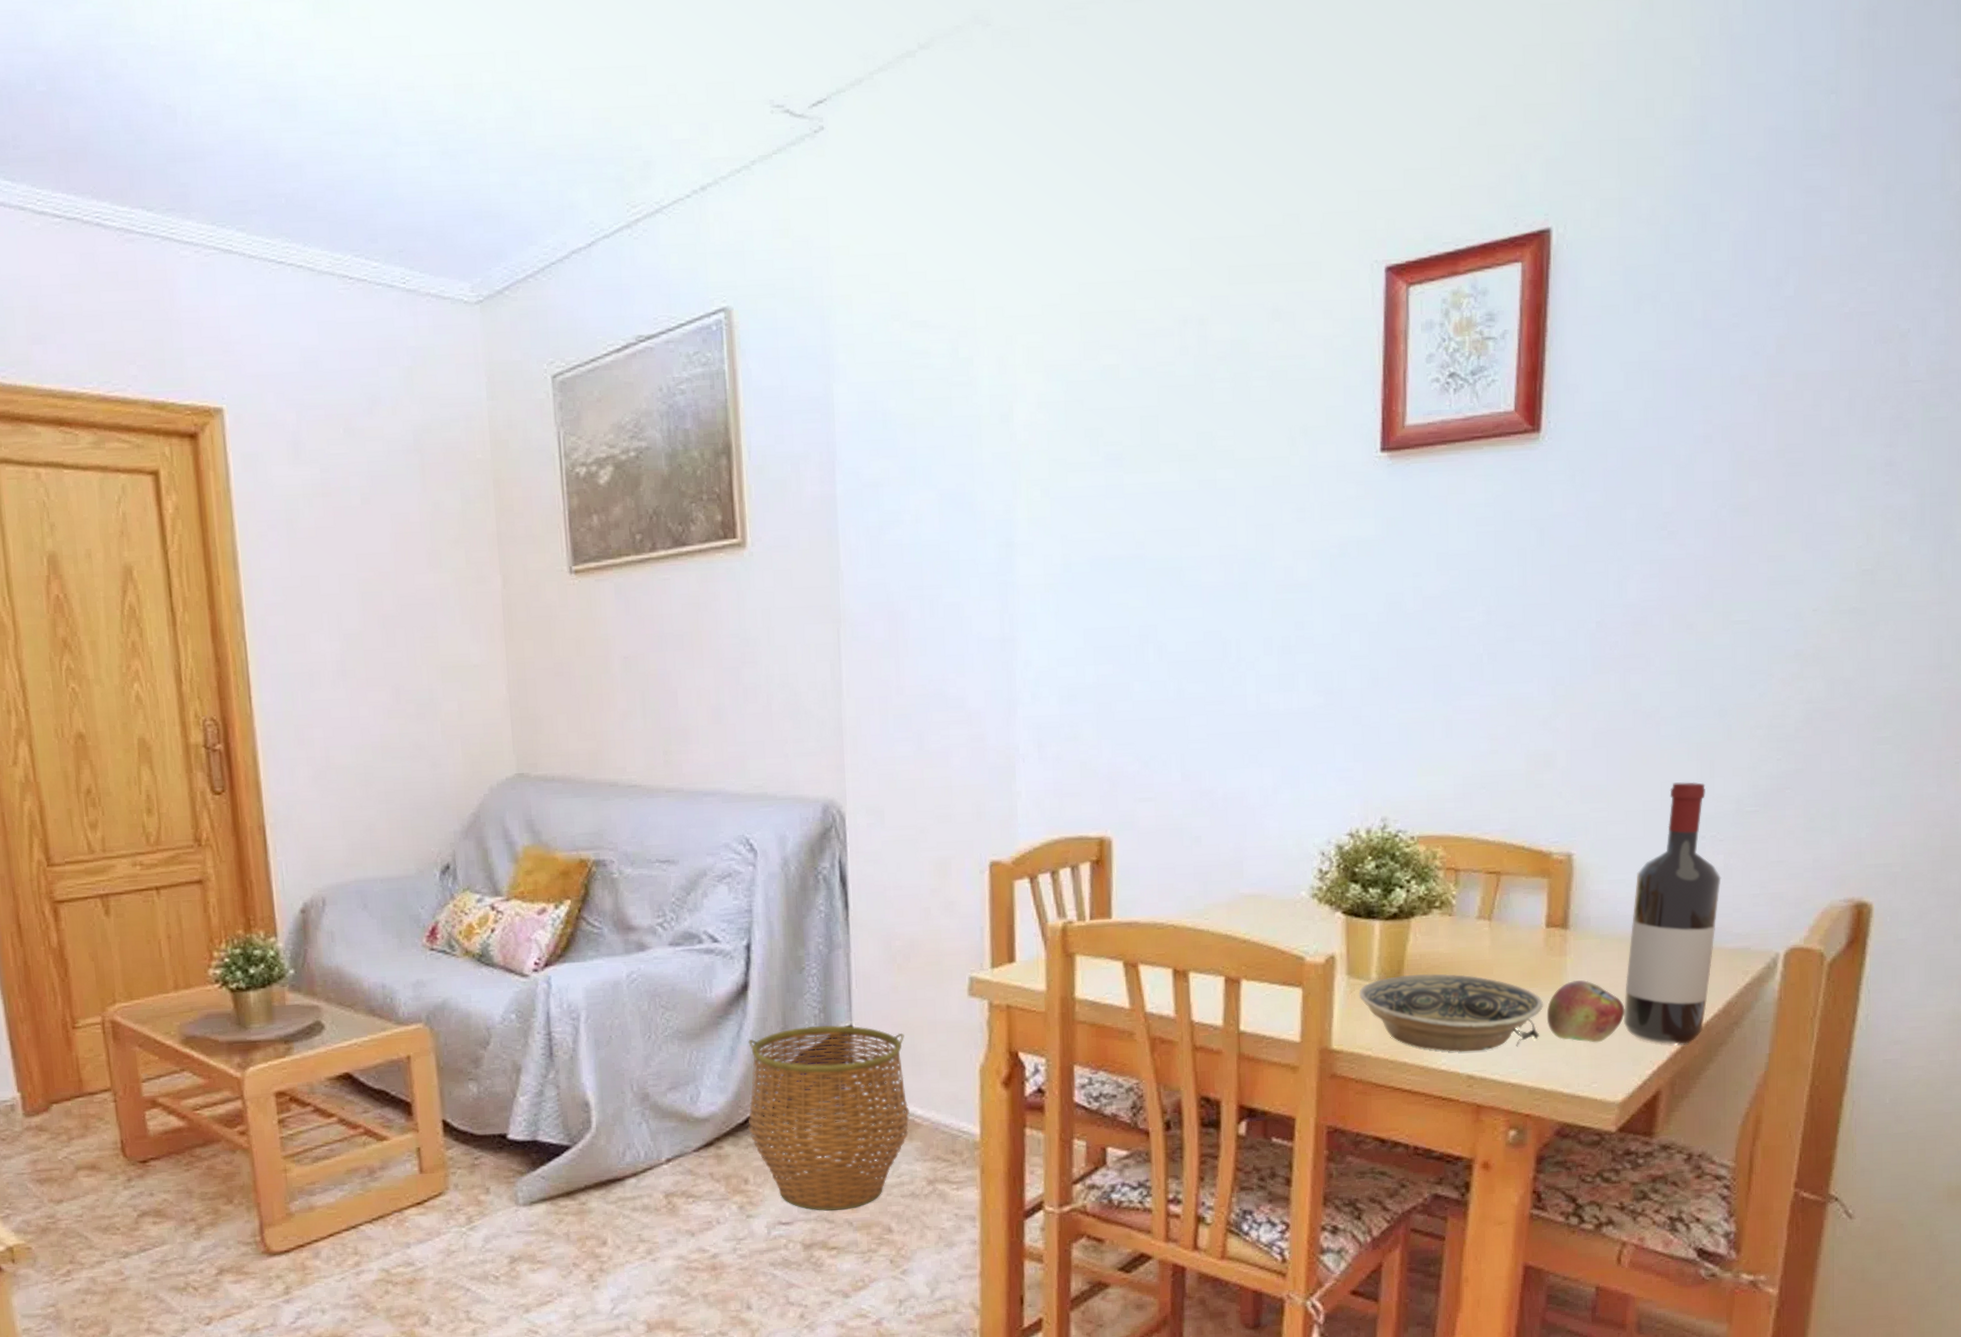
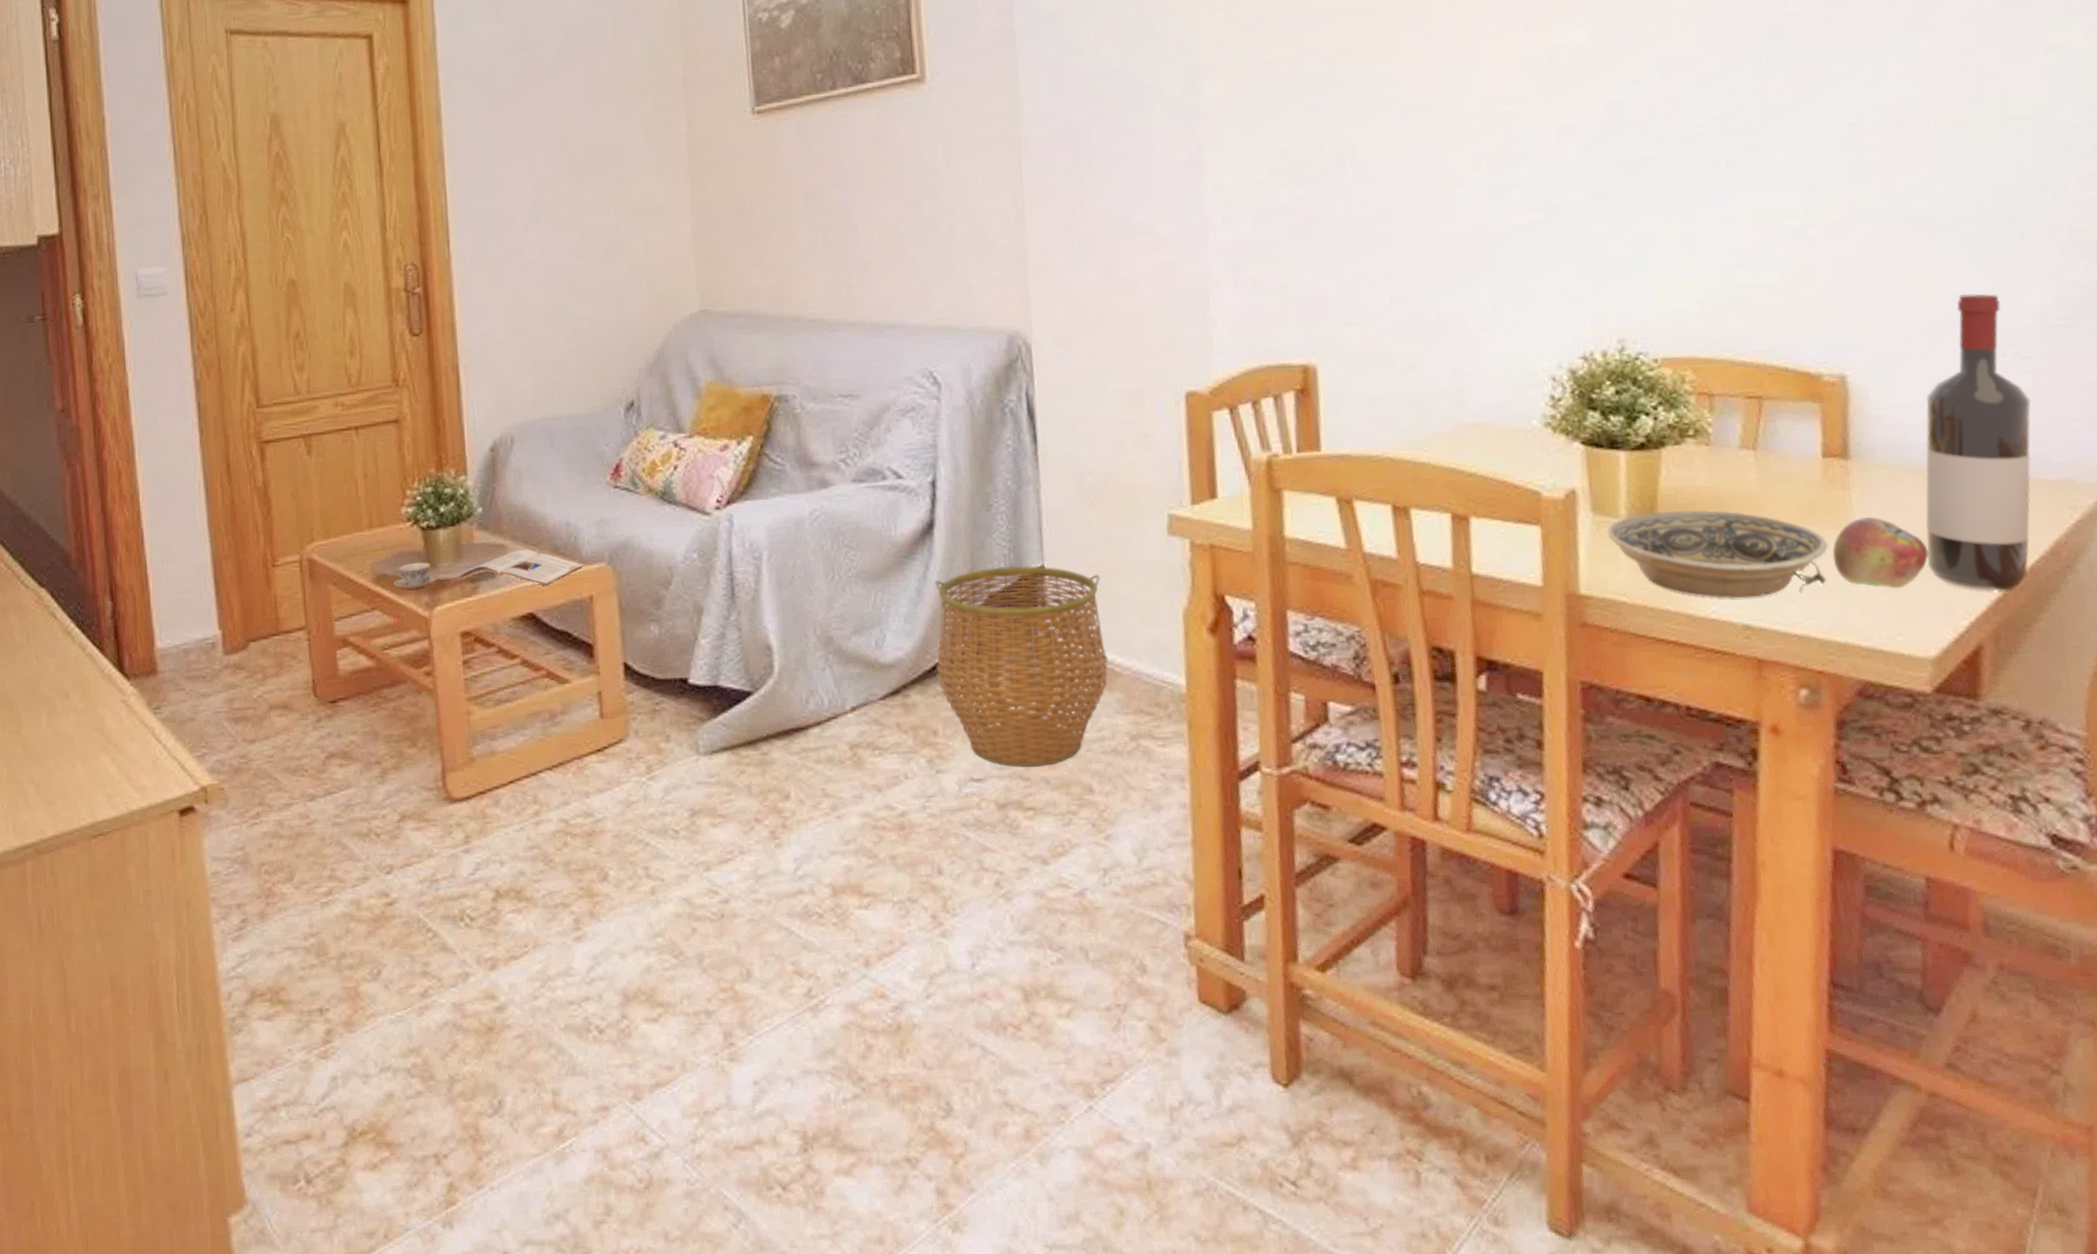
teacup: none [203,1023,249,1051] -> present [393,562,437,590]
magazine: none [262,1010,400,1047] -> present [450,549,584,586]

